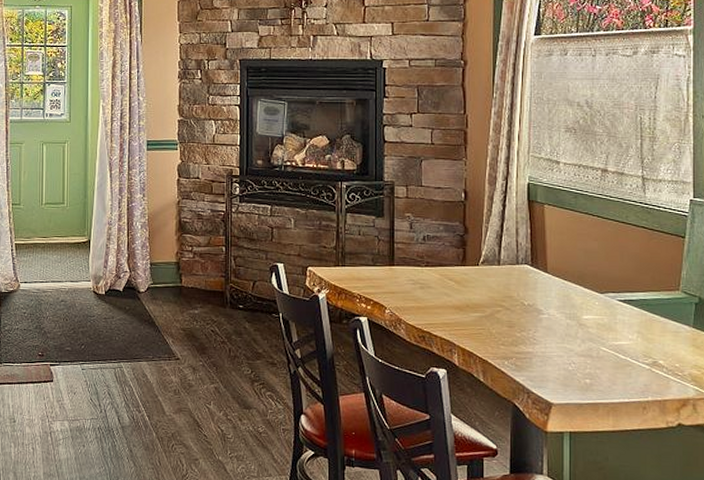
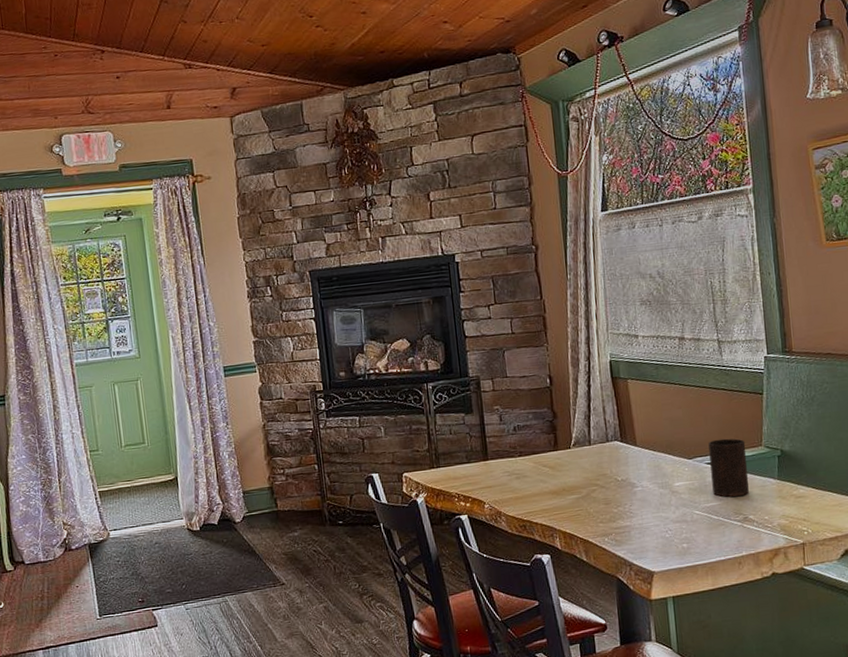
cup: none [623,277,662,339] -> present [708,438,750,497]

